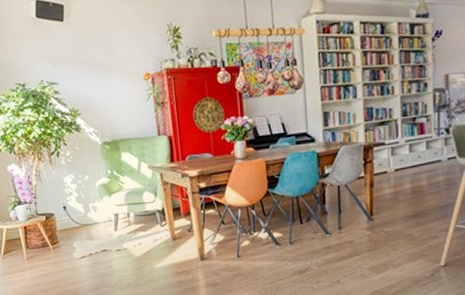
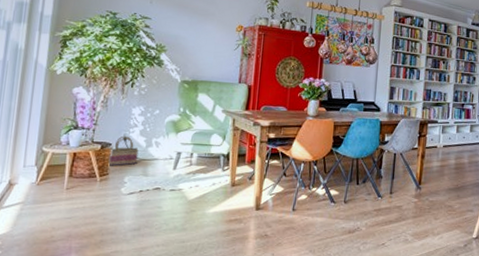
basket: none [54,204,81,235] -> present [108,135,139,166]

